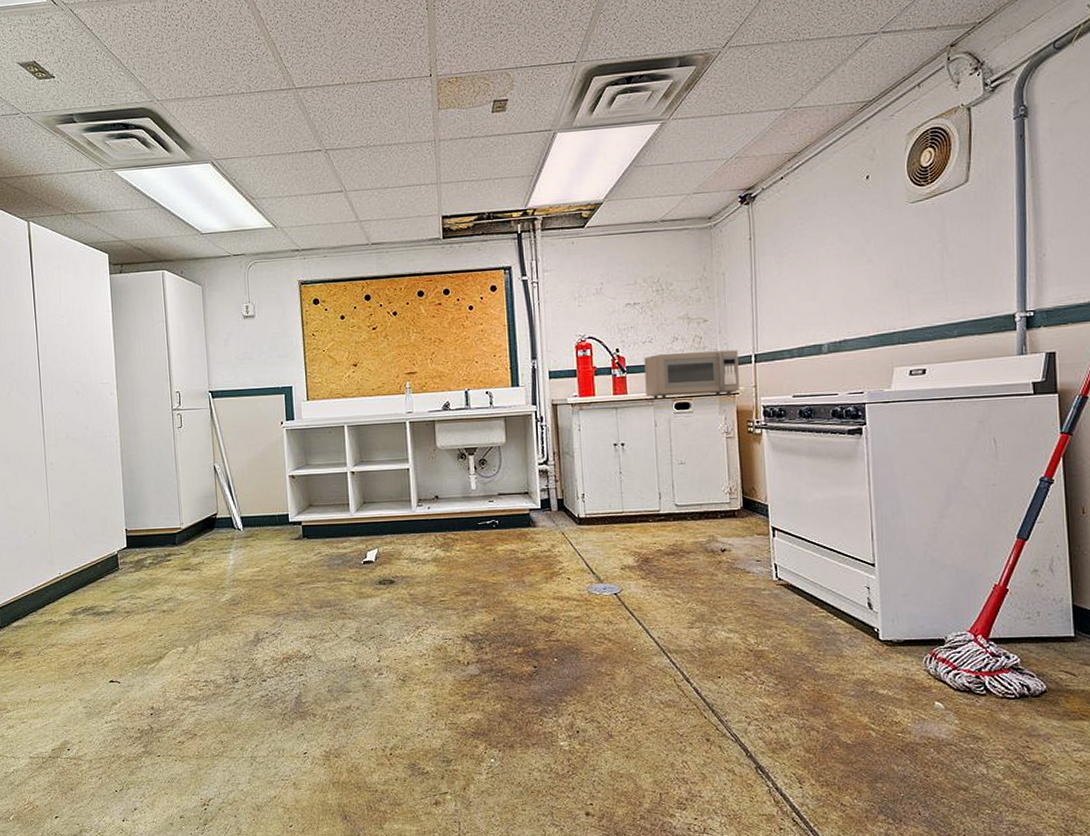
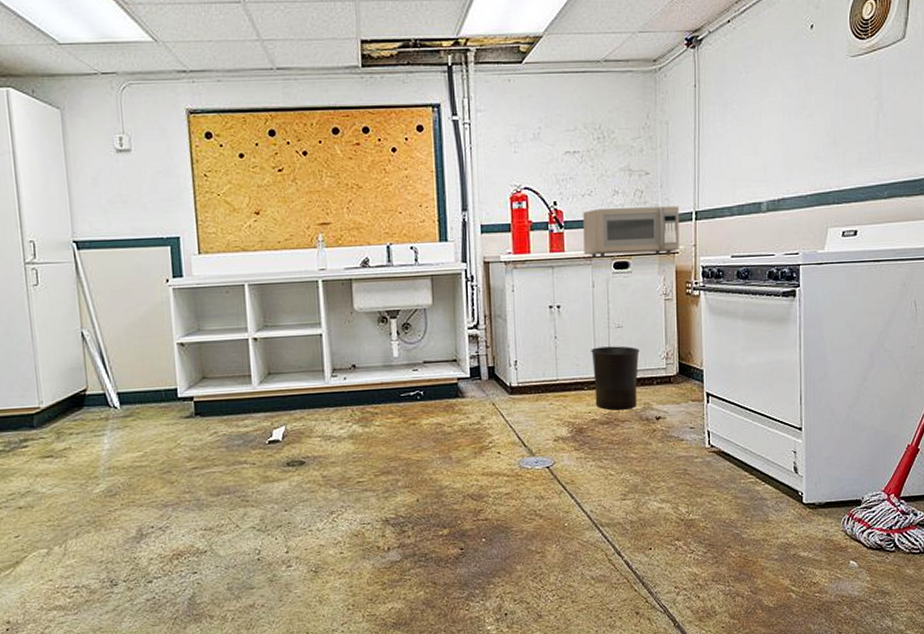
waste bin: none [655,481,703,542] -> present [591,346,640,411]

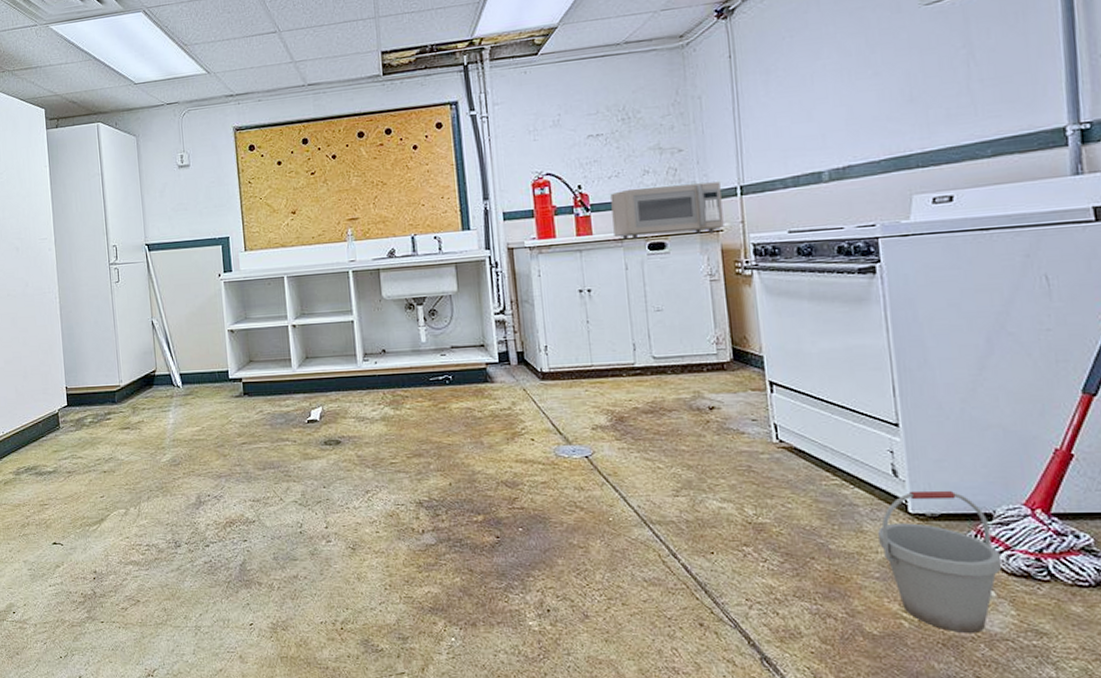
waste bin: present [591,346,640,411] -> none [628,330,685,399]
bucket: none [780,482,863,599] -> present [878,490,1001,633]

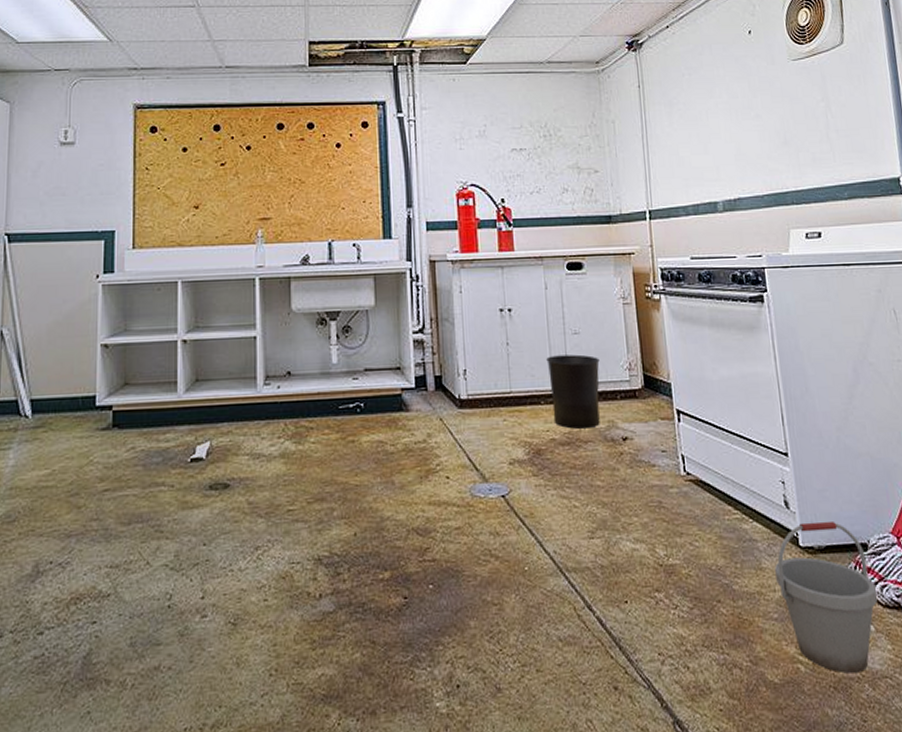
microwave: present [610,181,724,240] -> none [532,205,635,259]
waste bin: none [628,330,685,399] -> present [546,354,600,429]

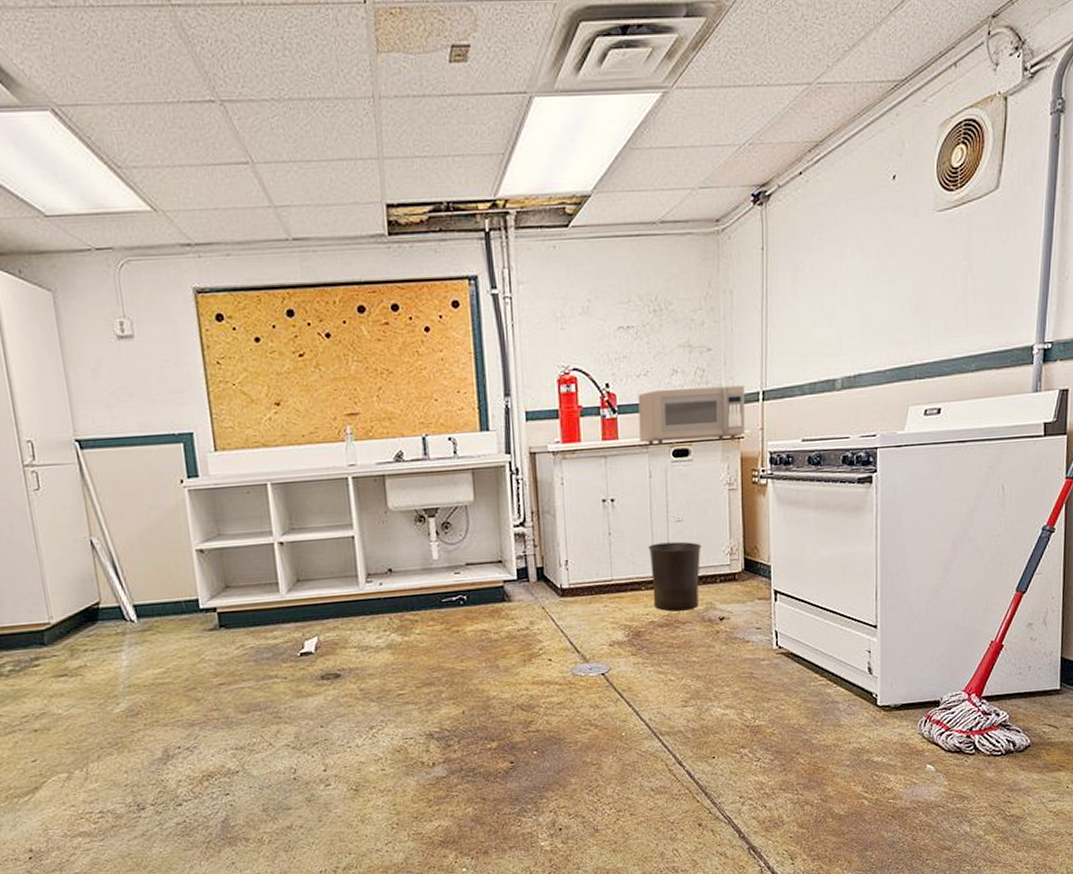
microwave: none [532,205,635,259] -> present [638,385,745,446]
bucket: present [775,521,877,674] -> none [852,683,941,805]

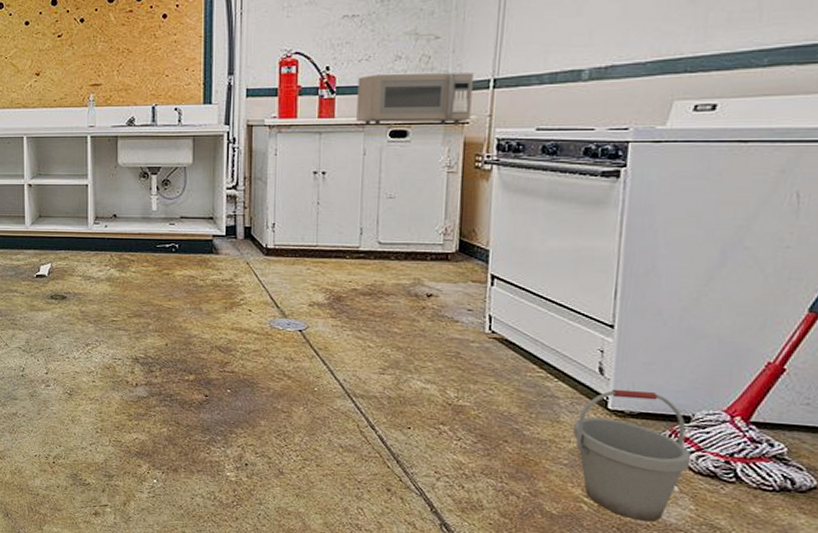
waste bin: present [648,541,702,612] -> none [356,216,413,283]
bucket: none [852,683,941,805] -> present [573,389,690,522]

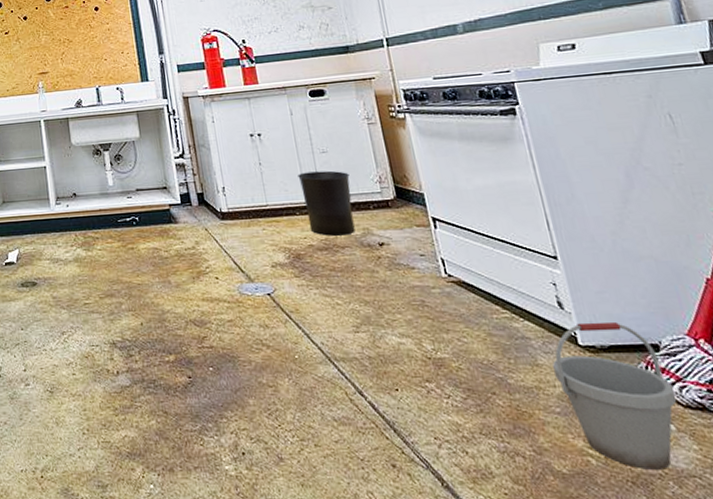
microwave: present [356,73,473,126] -> none [271,34,375,88]
waste bin: none [356,216,413,283] -> present [297,170,355,236]

